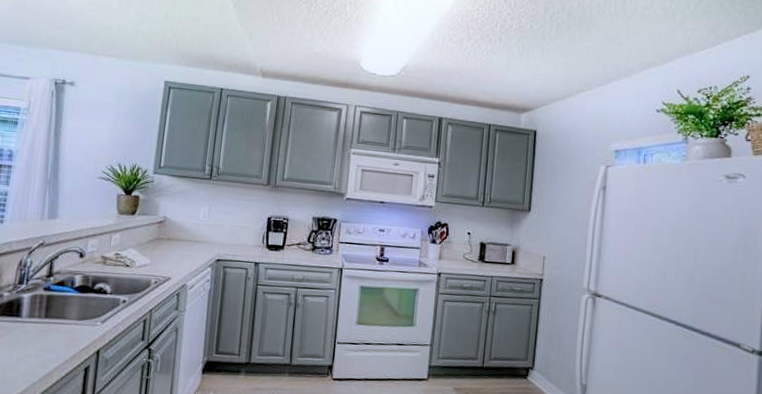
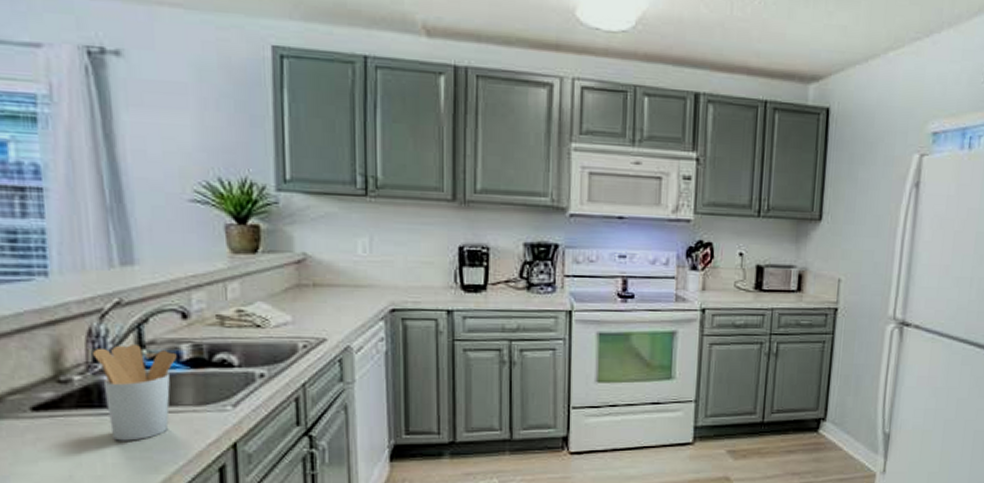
utensil holder: none [19,273,72,343] -> present [93,345,177,441]

